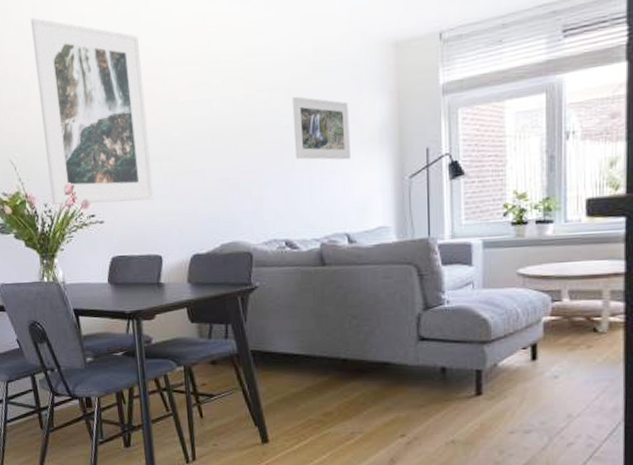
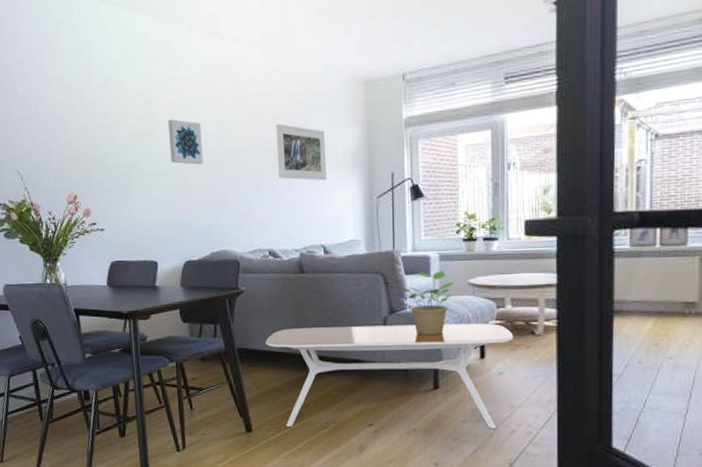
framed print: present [31,18,154,205] -> none [40,43,151,213]
wall art: none [171,96,211,147] -> present [168,119,203,165]
coffee table: none [282,319,572,441] -> present [265,323,514,429]
potted plant: none [438,259,500,334] -> present [402,270,454,336]

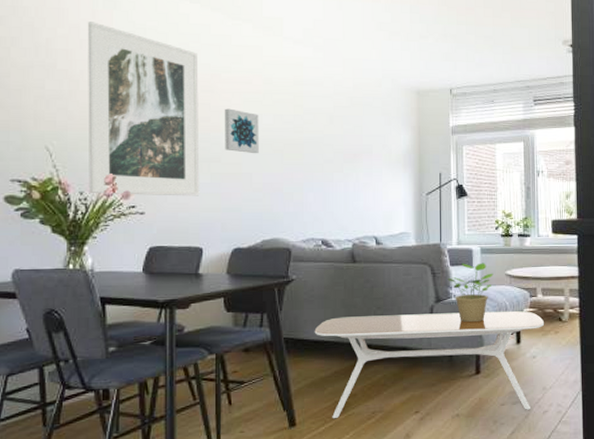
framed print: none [40,43,151,213] -> present [88,22,200,196]
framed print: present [275,123,326,181] -> none [333,121,380,176]

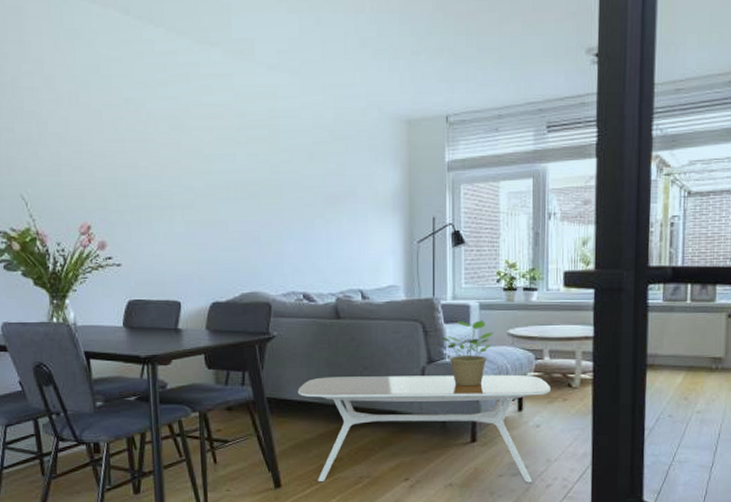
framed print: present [88,22,200,196] -> none [51,55,175,247]
wall art: present [225,108,259,154] -> none [196,148,234,199]

